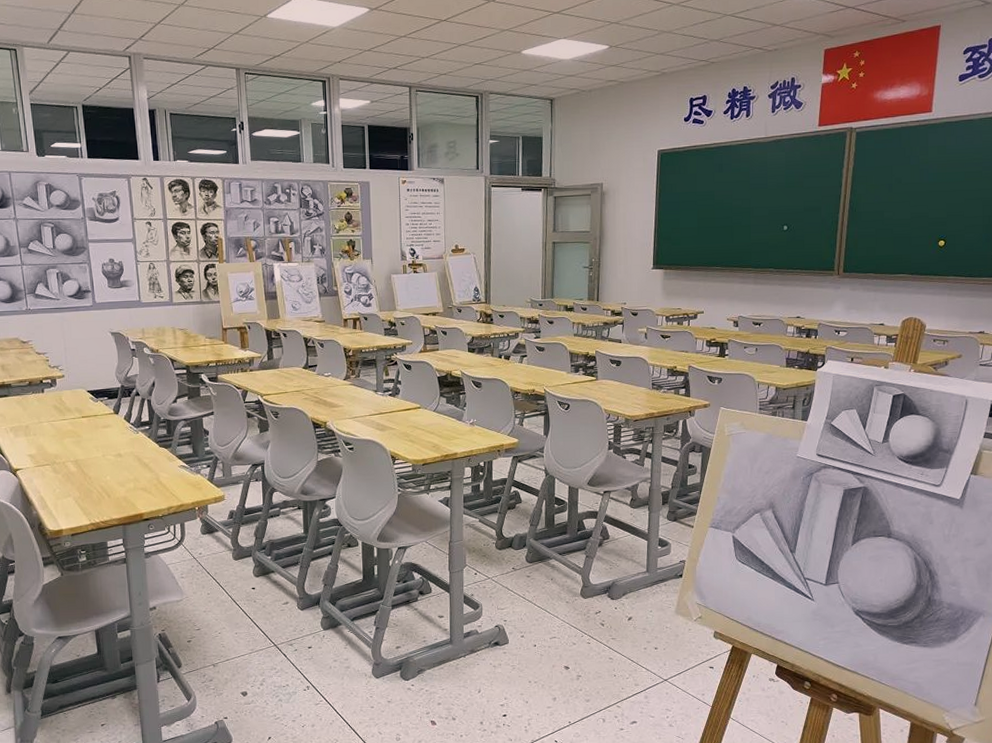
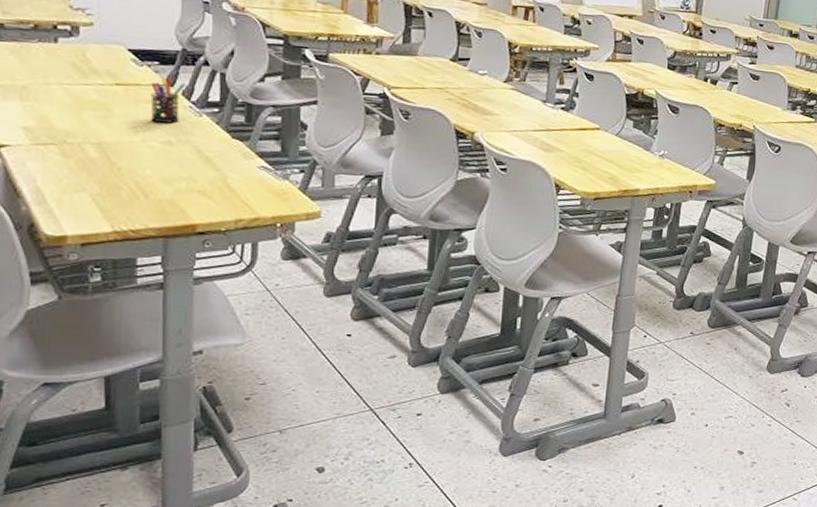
pen holder: none [104,408,126,441] -> present [150,77,186,124]

